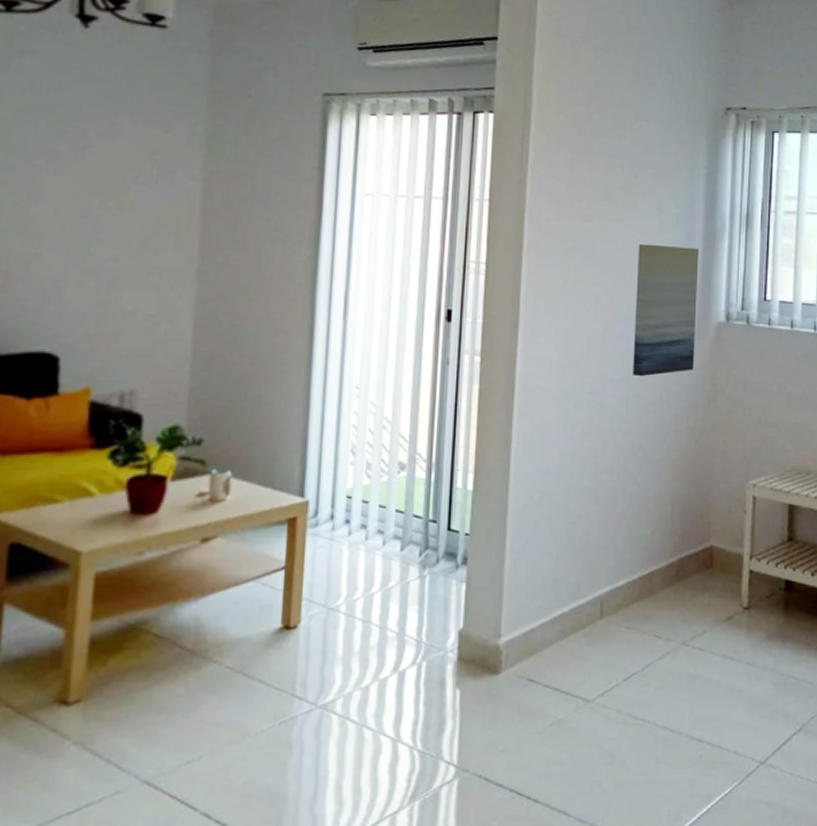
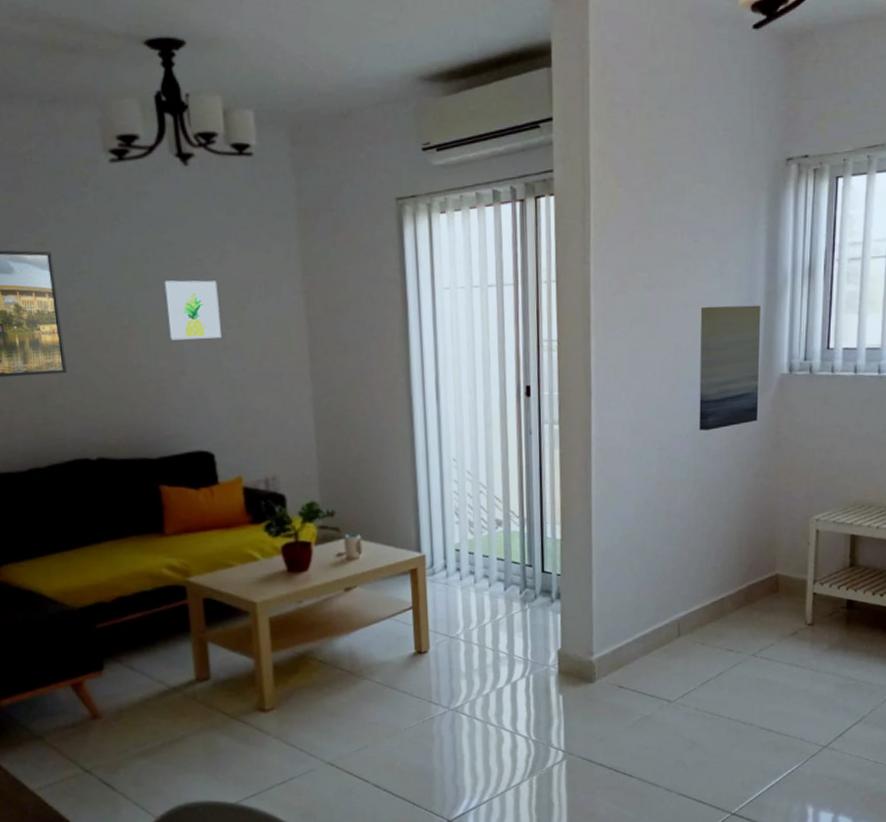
wall art: none [29,148,100,220] -> present [164,280,221,340]

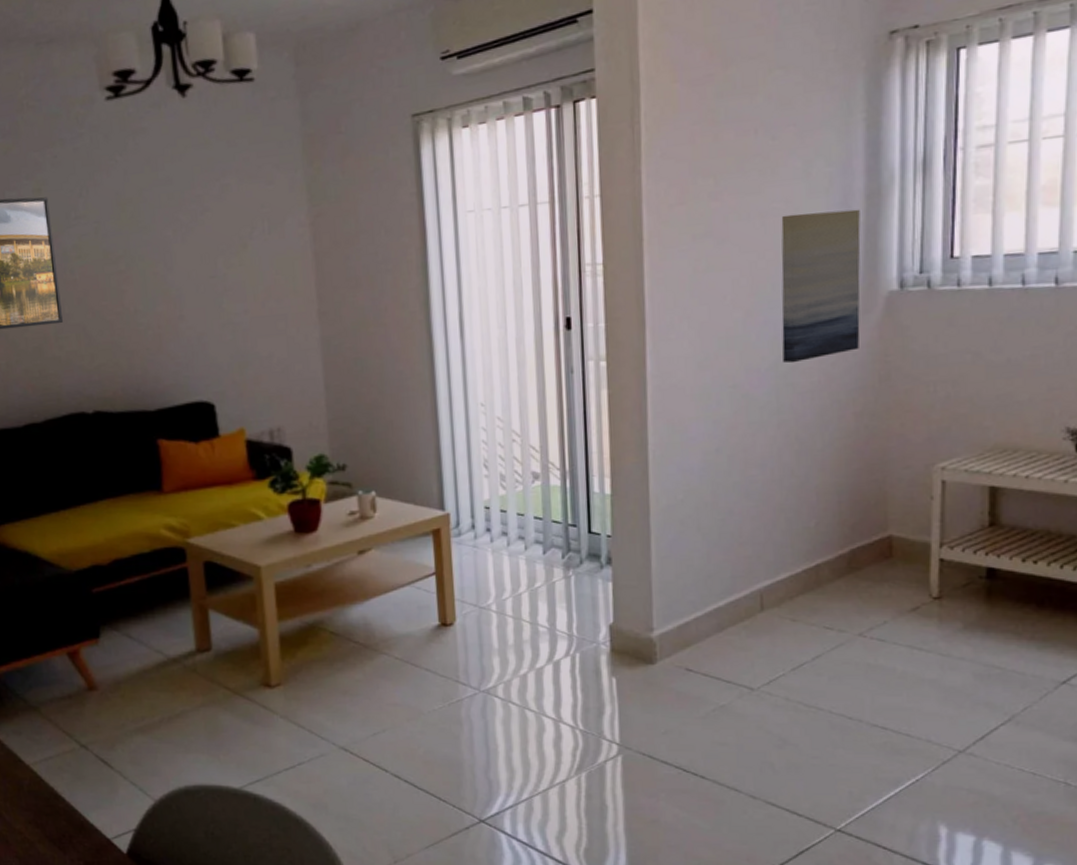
wall art: present [164,280,221,340] -> none [161,218,222,284]

